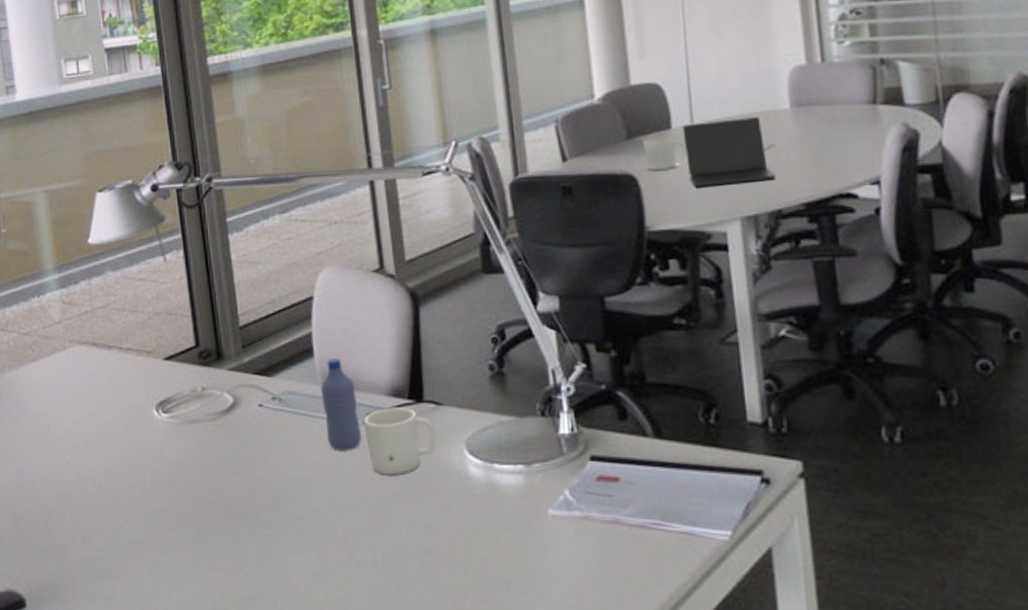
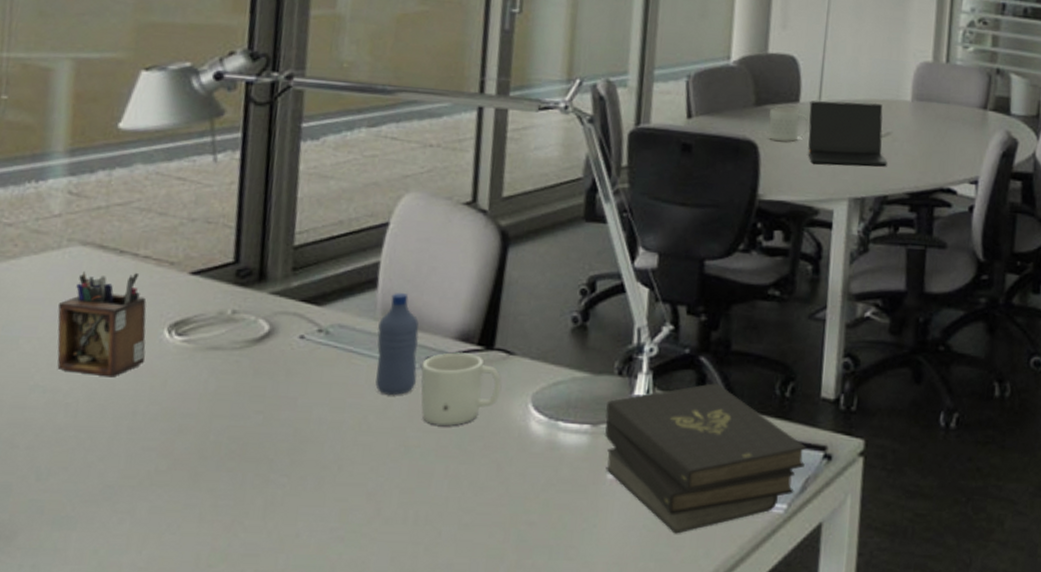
desk organizer: none [73,364,143,453] -> present [57,270,147,378]
book: none [535,415,743,565] -> present [605,382,806,534]

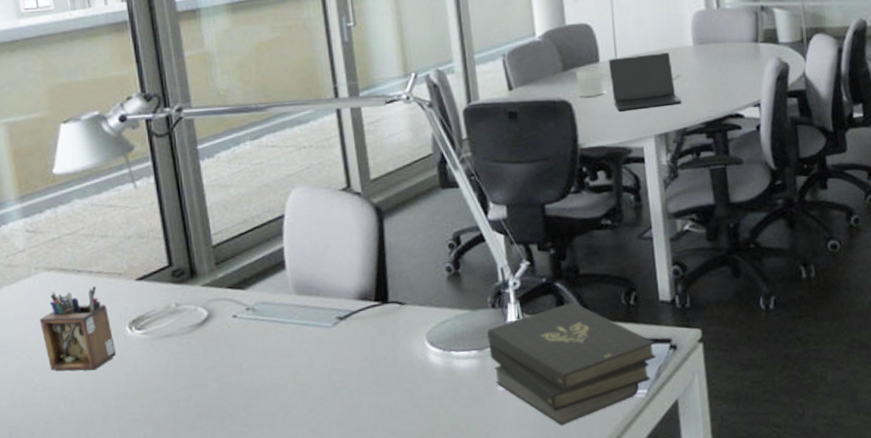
water bottle: present [375,292,419,396] -> none [292,268,333,352]
mug: present [421,352,502,426] -> none [334,308,401,369]

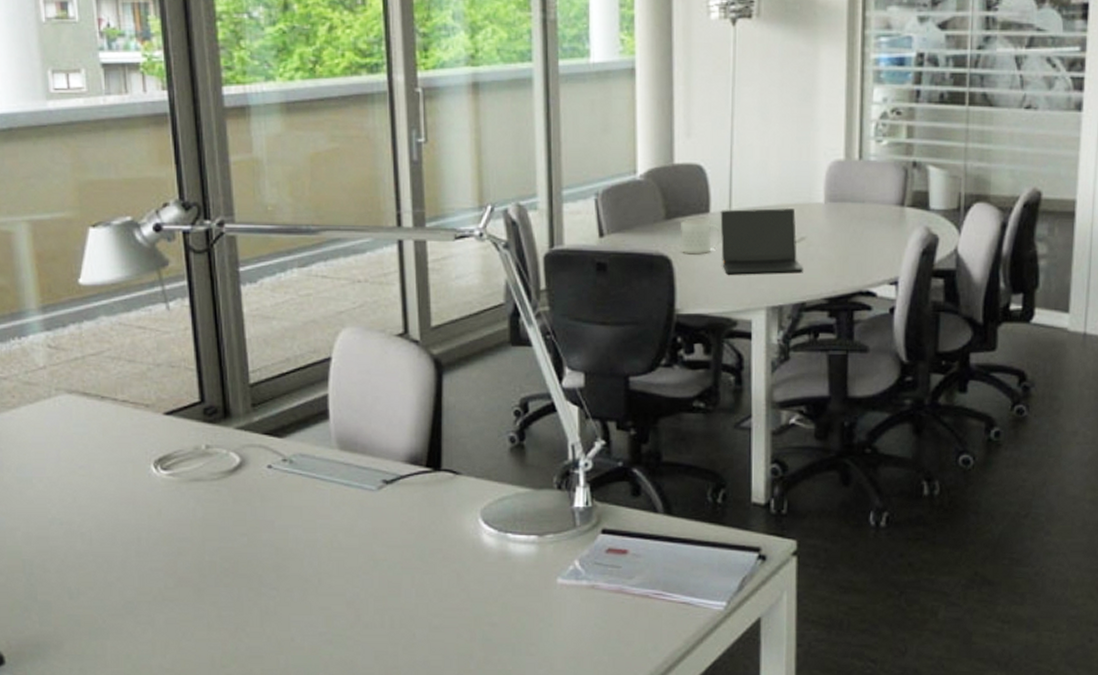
desk organizer: present [40,286,116,371] -> none [59,416,139,509]
book: present [487,301,656,426] -> none [549,492,741,631]

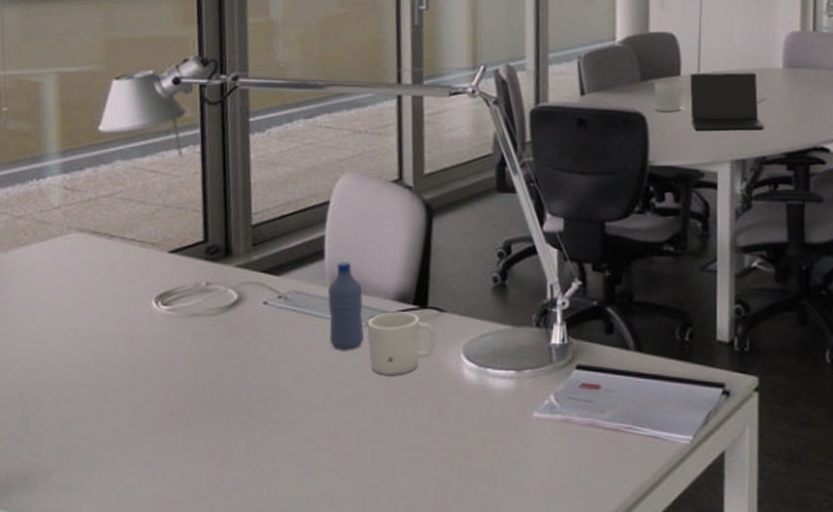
water bottle: none [334,421,376,516] -> present [327,261,364,351]
mug: none [379,474,452,541] -> present [367,311,437,375]

